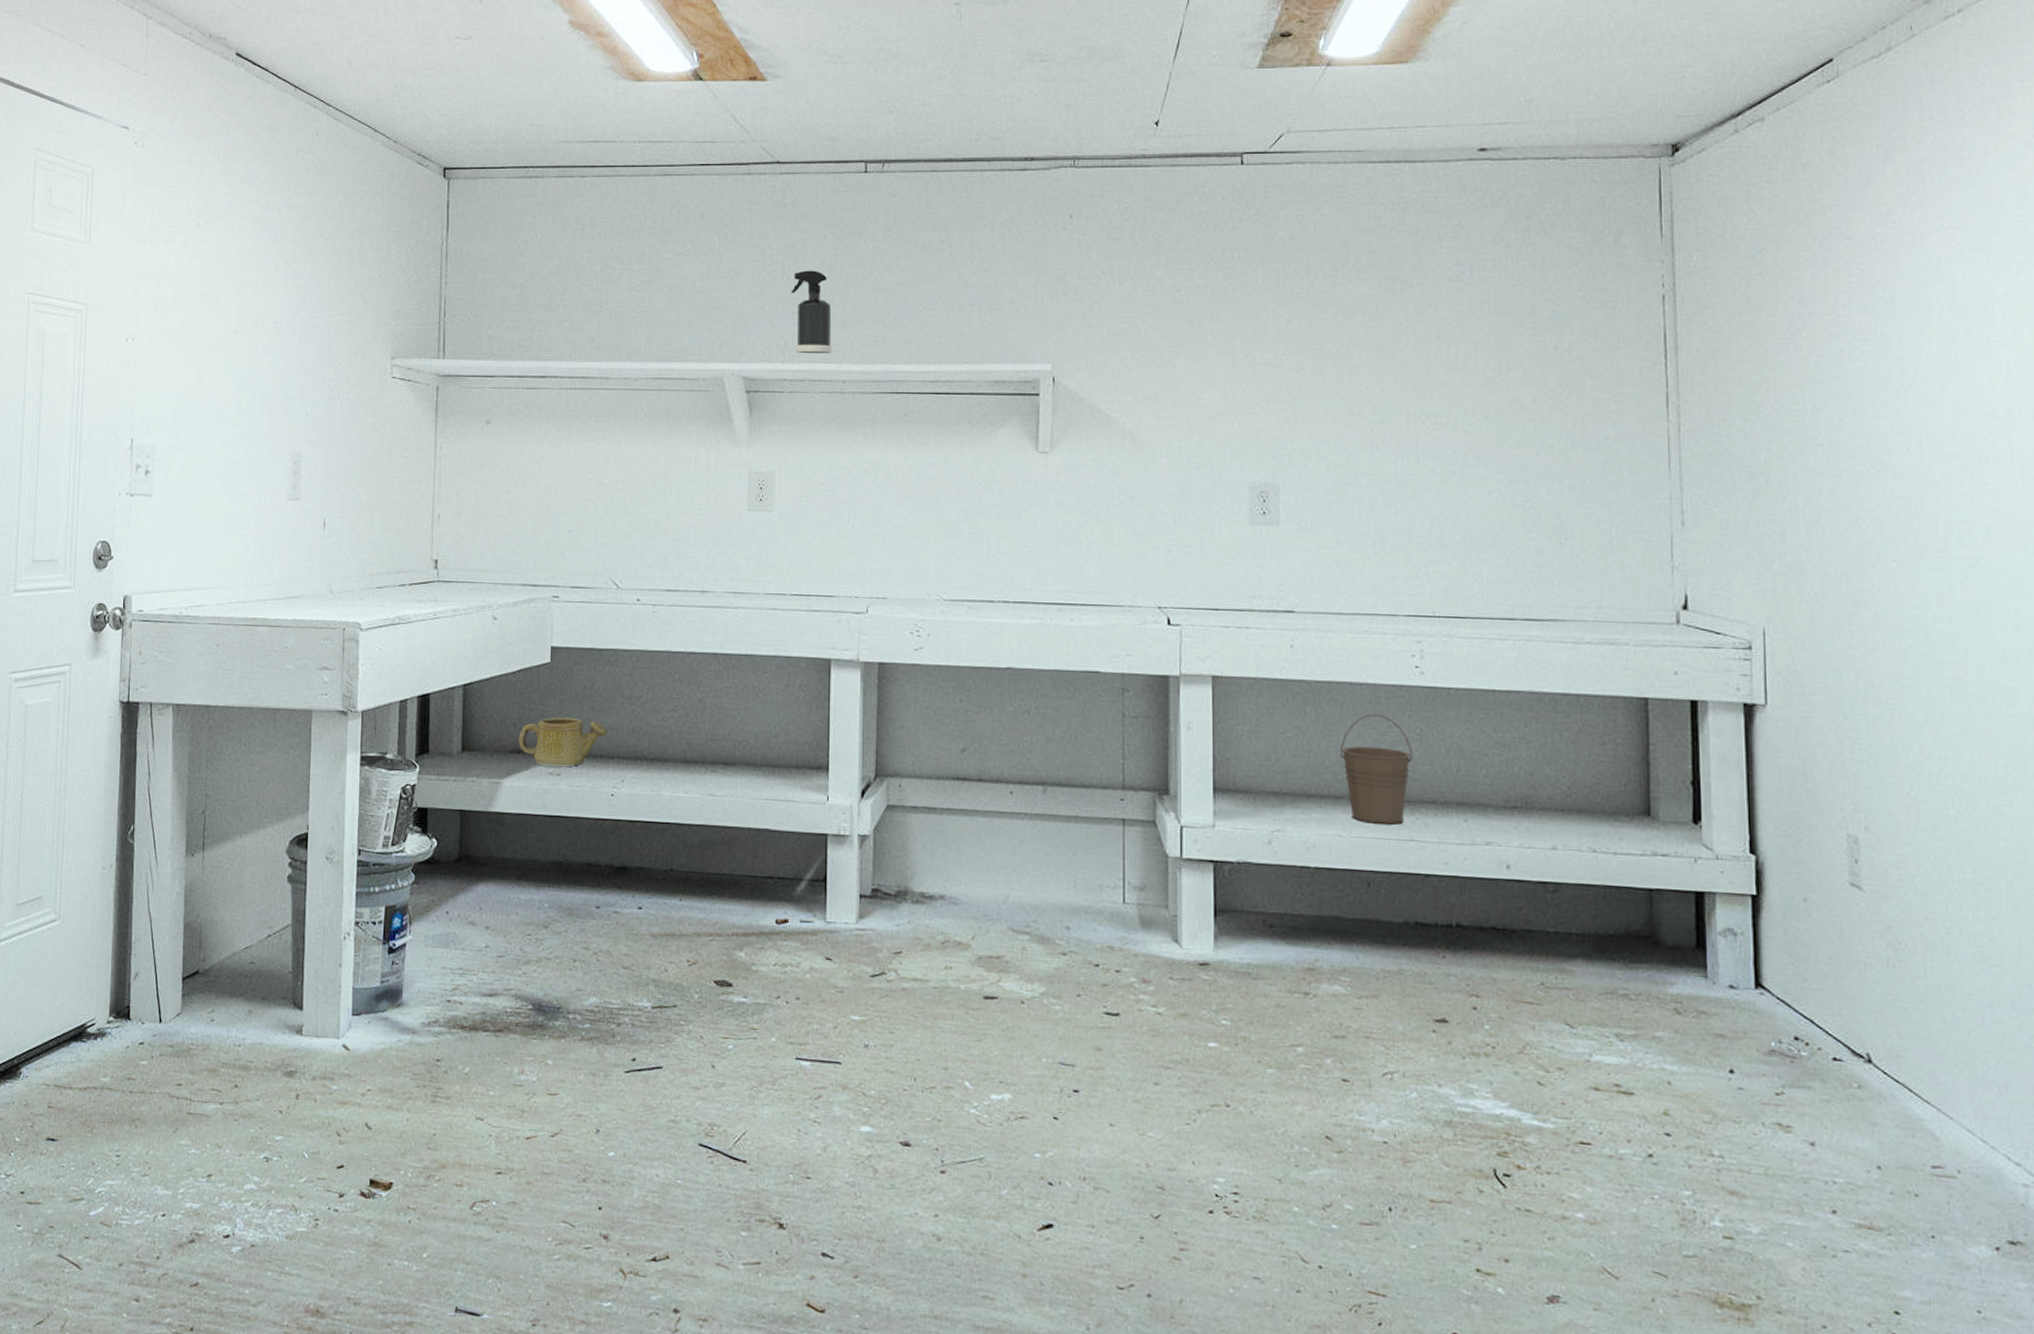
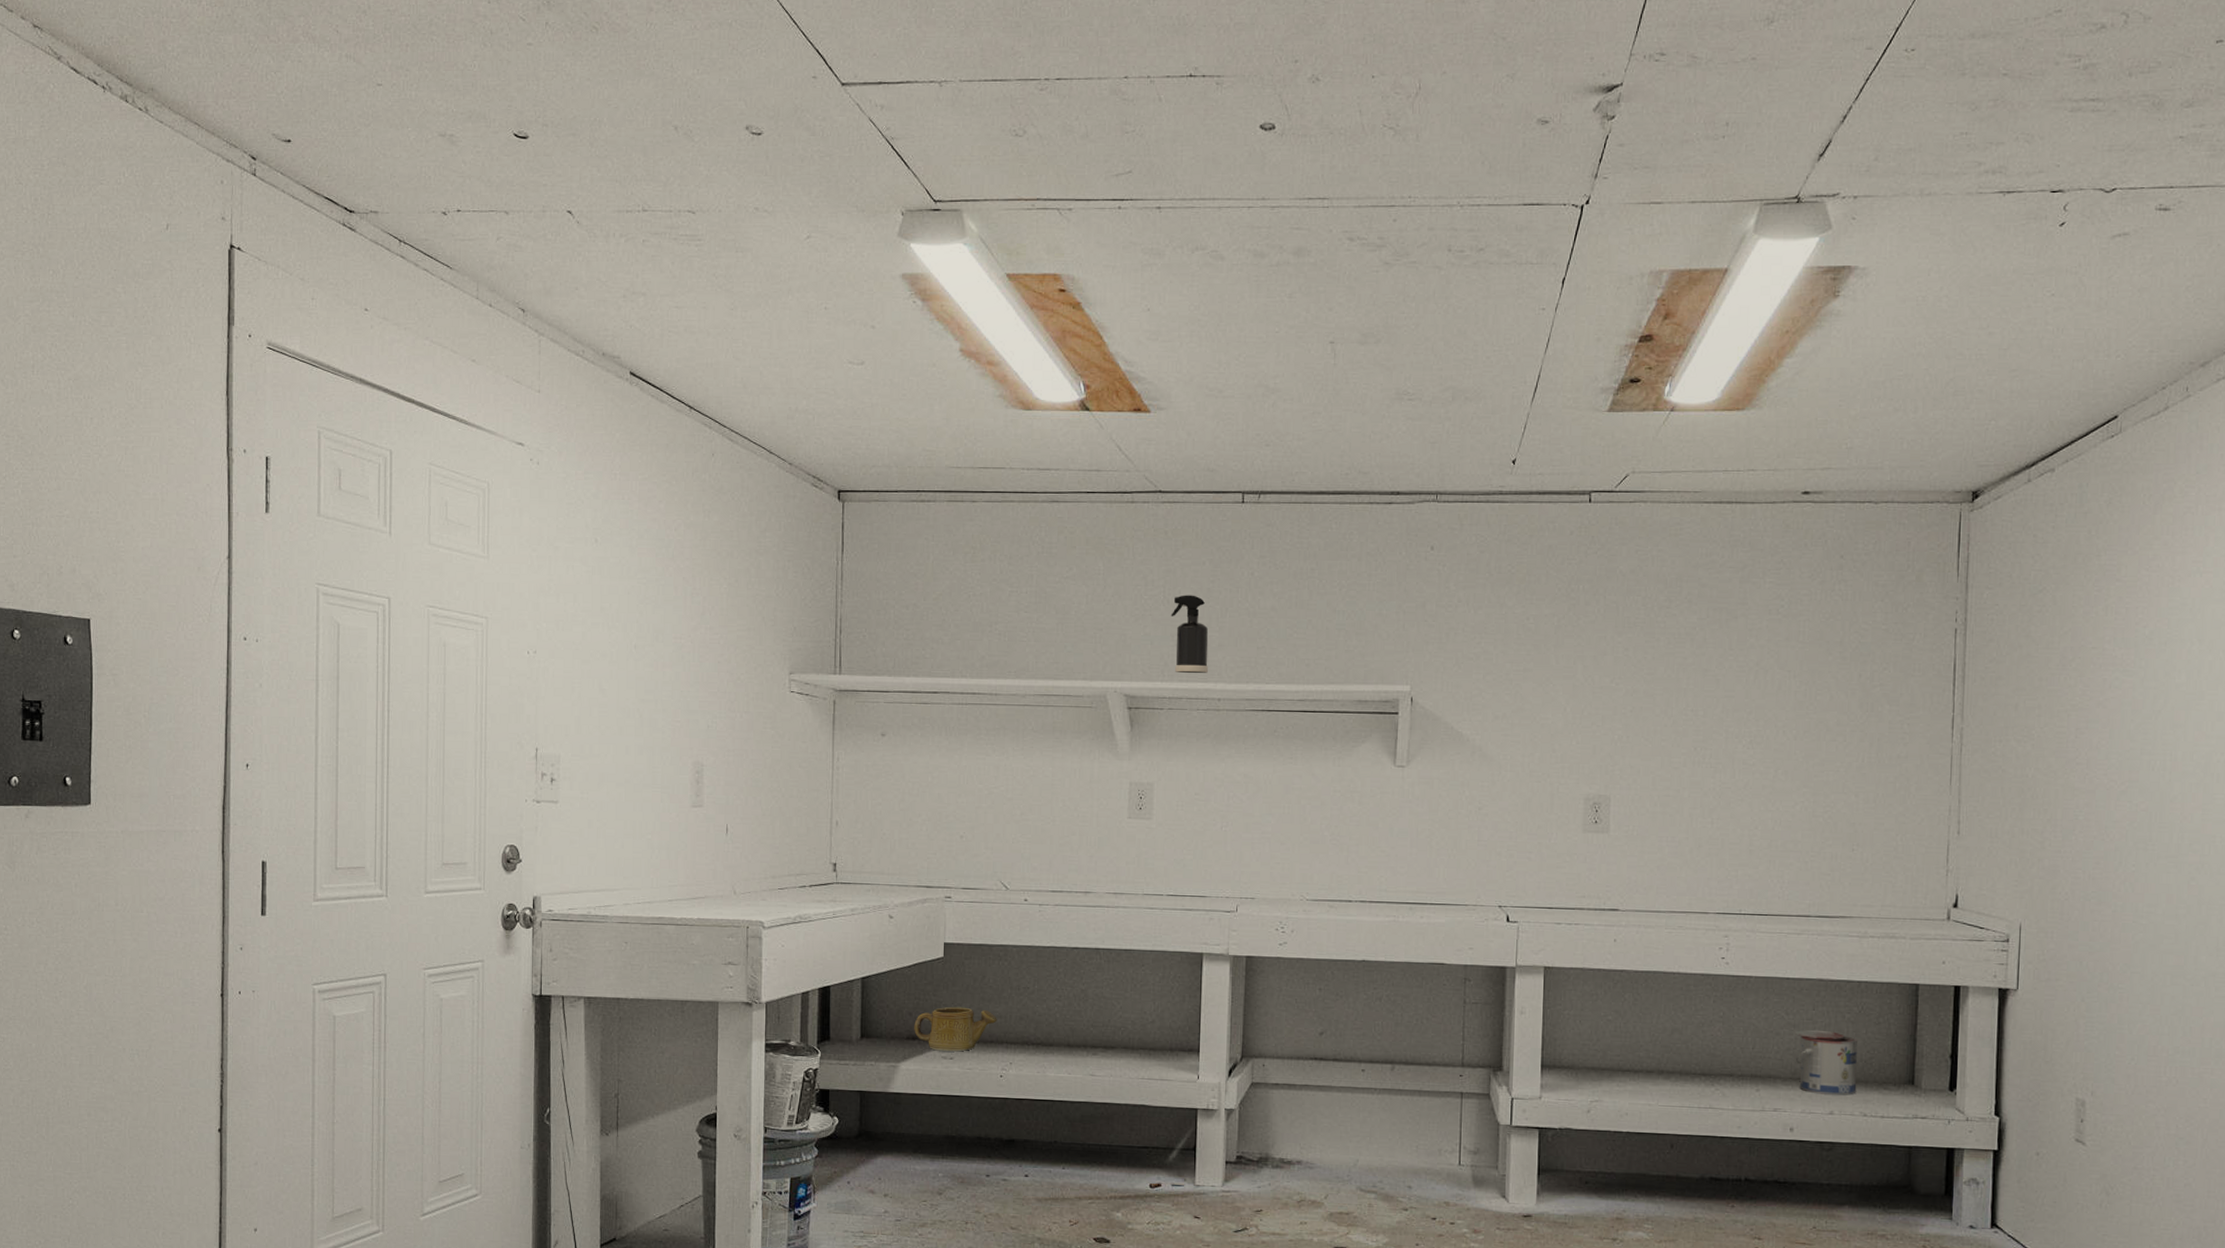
bucket: present [1339,714,1413,825] -> none [1652,999,1716,1095]
paint can: none [1505,750,1583,828] -> present [1795,1029,1857,1096]

